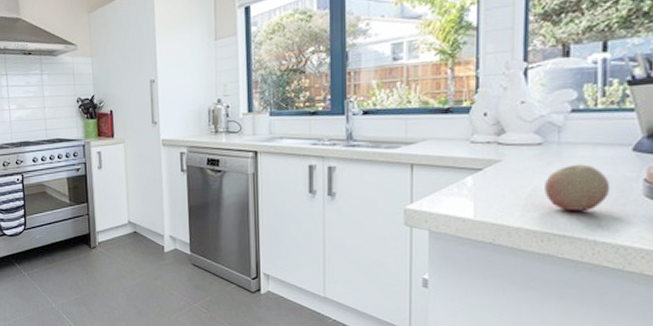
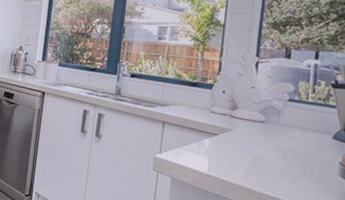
fruit: present [545,164,611,212] -> none [264,142,314,181]

